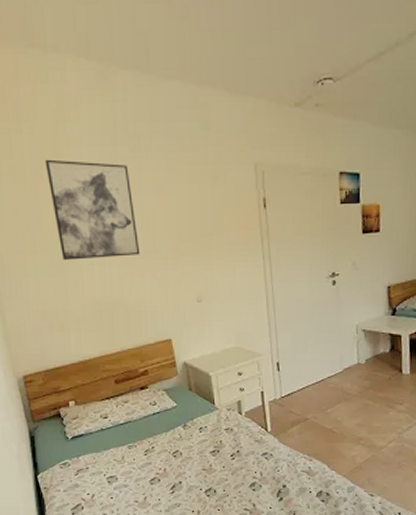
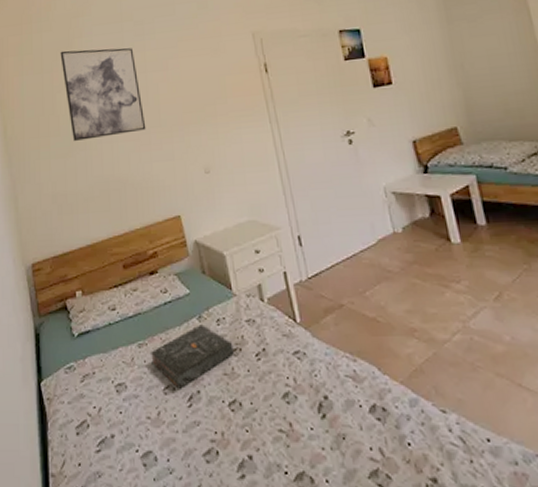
book: none [138,431,213,480] -> present [149,324,234,389]

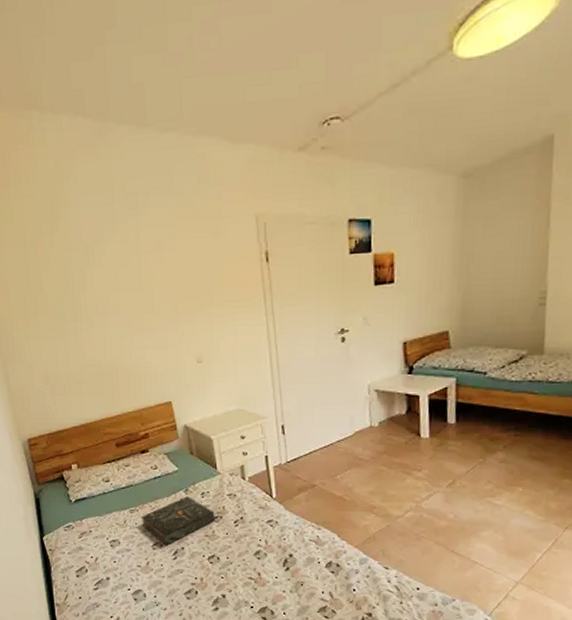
wall art: present [60,47,146,142] -> none [44,221,139,324]

